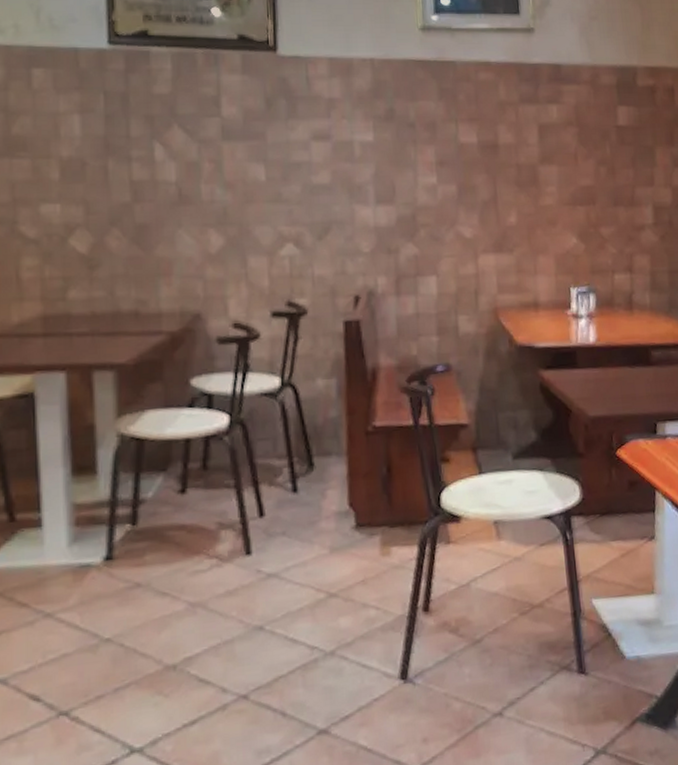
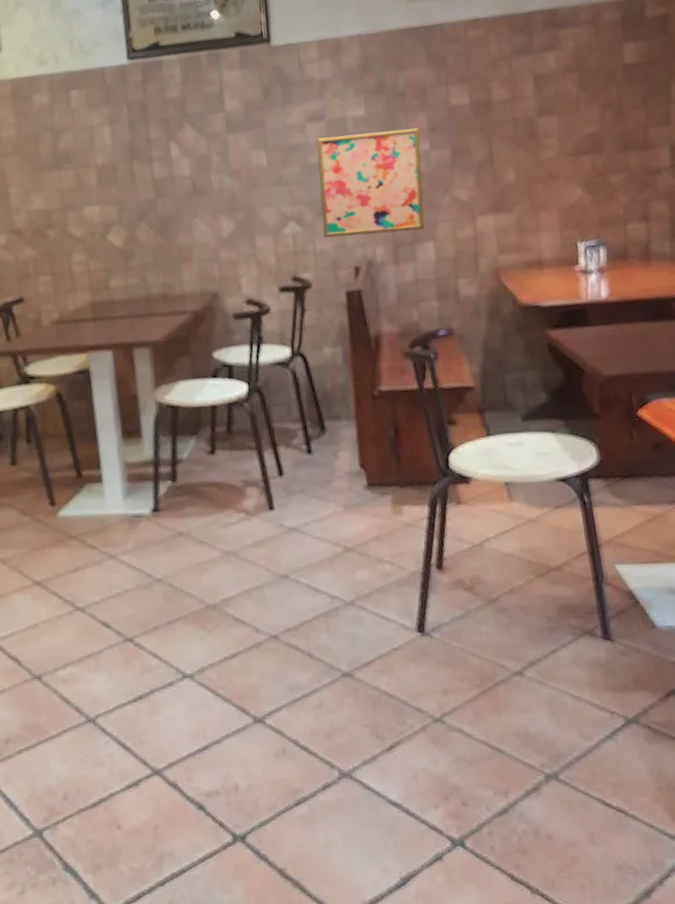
wall art: none [321,158,428,264] -> present [317,128,425,238]

